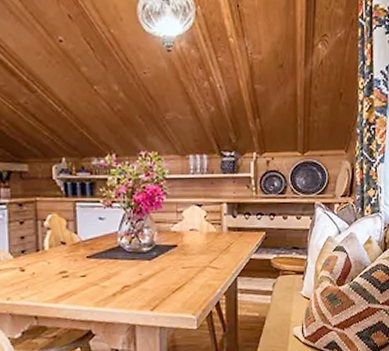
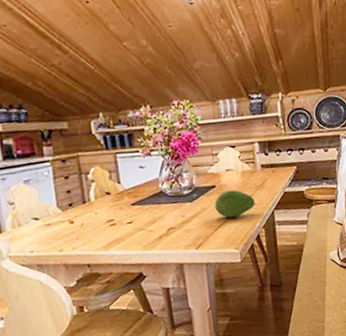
fruit: none [175,251,218,281] -> present [214,190,255,218]

